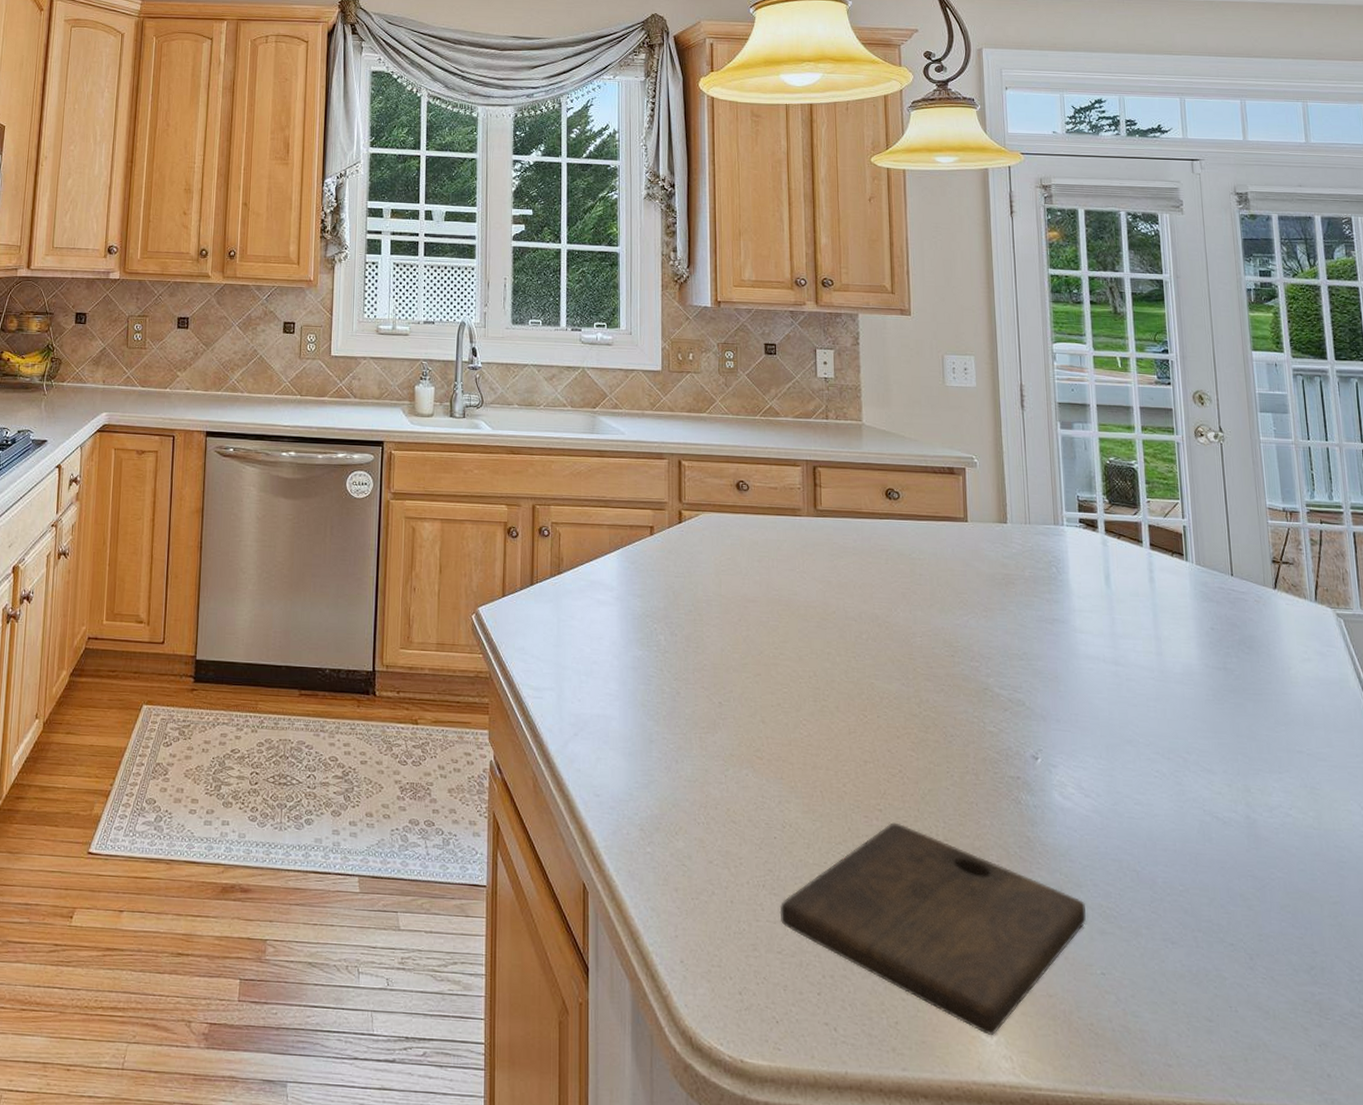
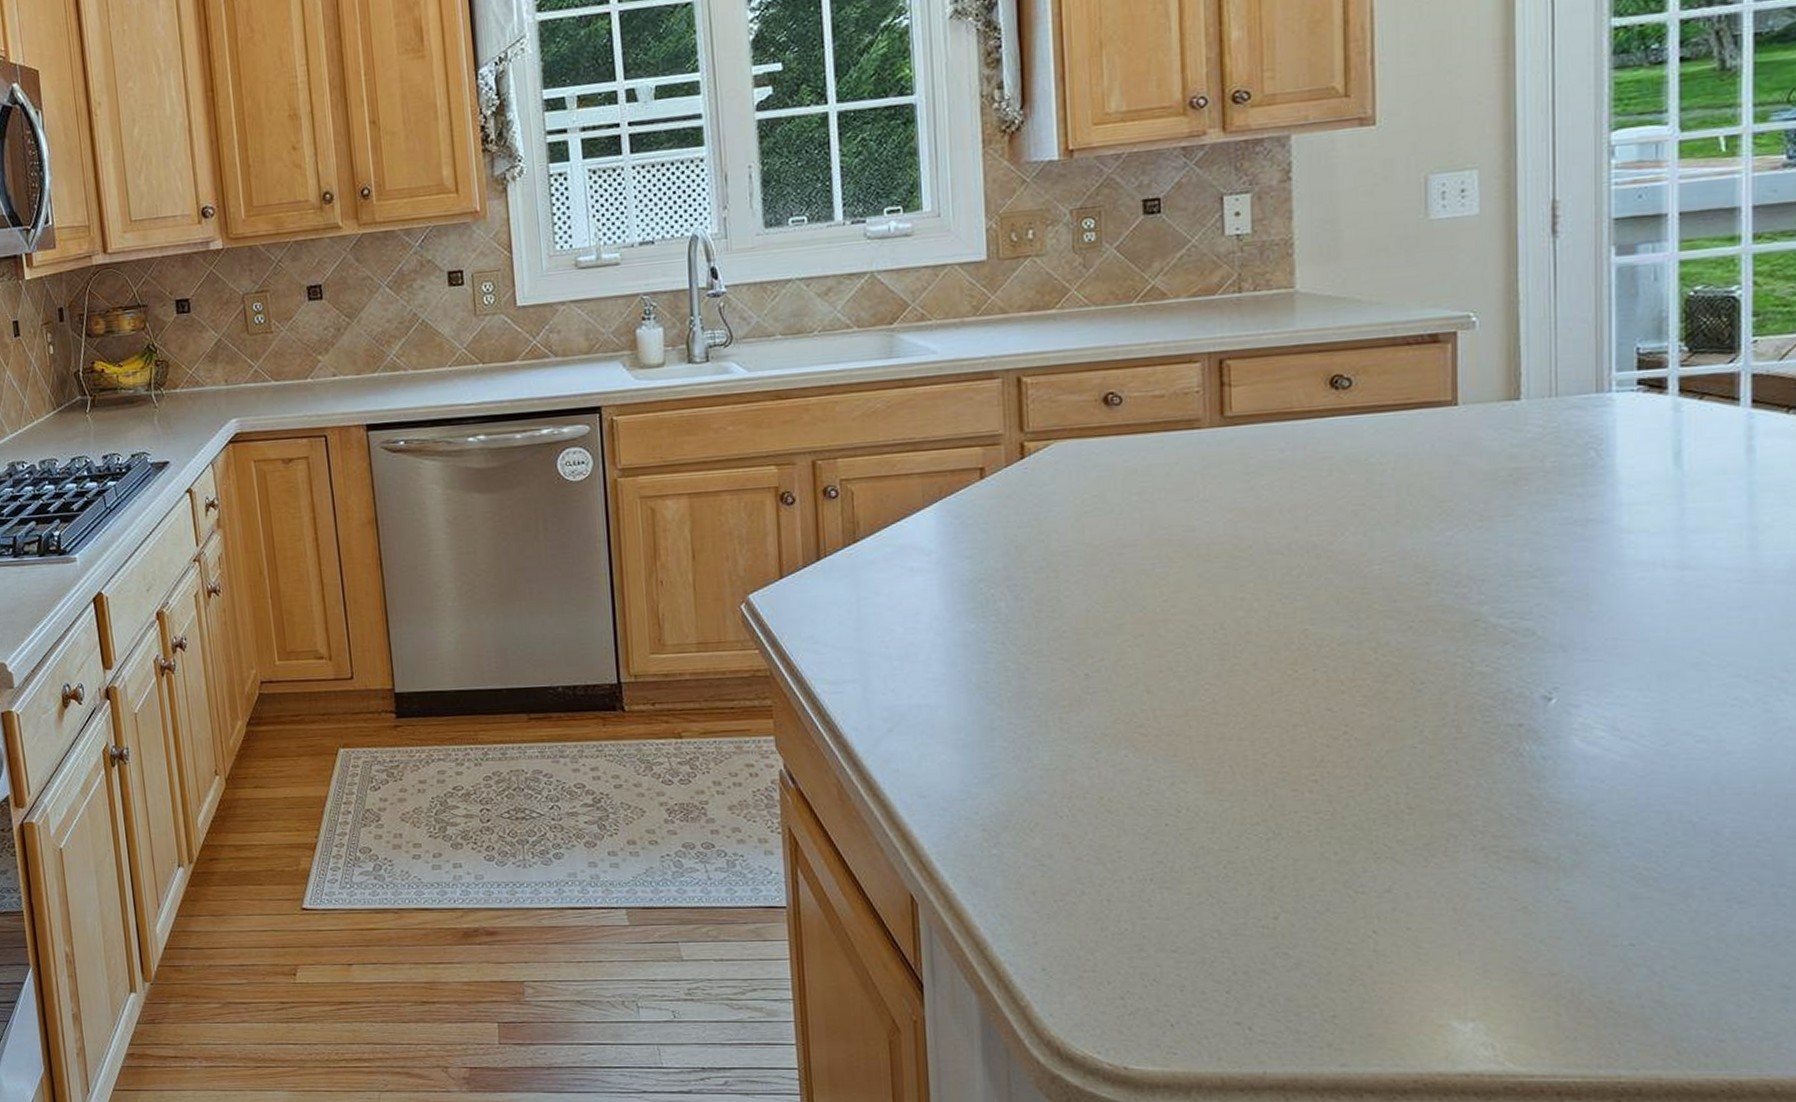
cutting board: present [779,822,1086,1035] -> none [1173,793,1611,1022]

